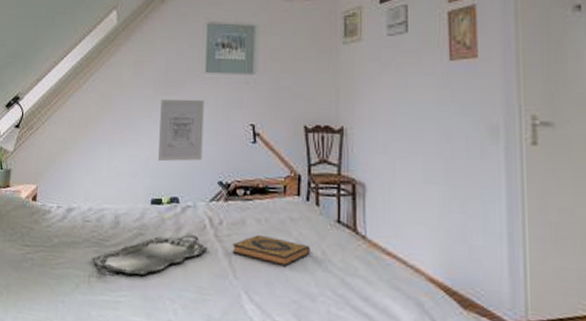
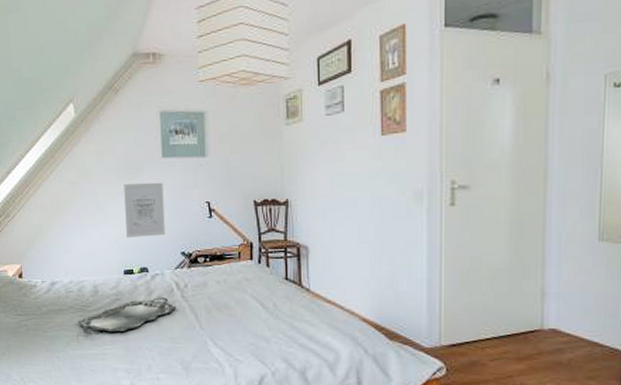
hardback book: present [232,234,310,267] -> none [197,293,263,318]

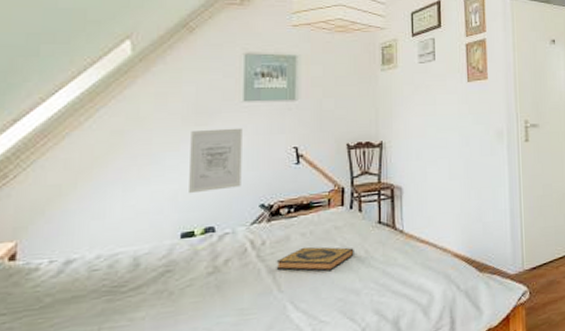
serving tray: present [78,297,177,332] -> none [103,260,250,321]
hardback book: none [197,293,263,318] -> present [276,246,354,272]

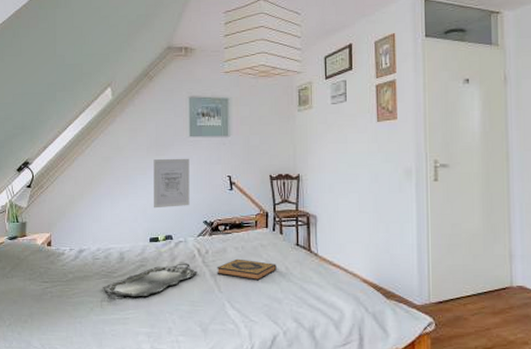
serving tray: none [103,260,250,321] -> present [103,263,198,297]

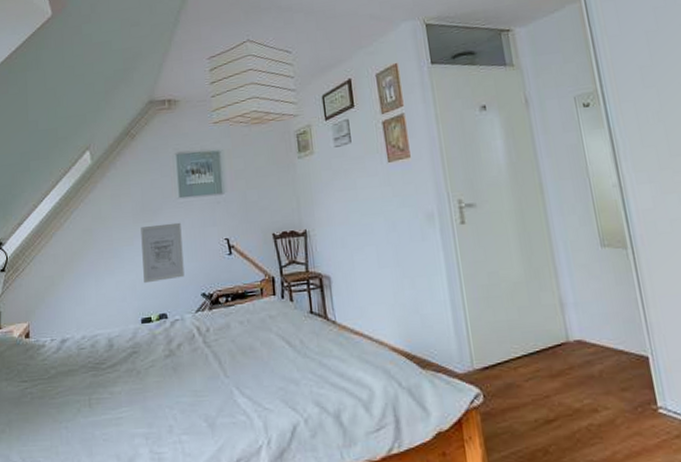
serving tray: present [103,263,198,297] -> none [91,345,199,393]
hardback book: present [216,258,277,281] -> none [220,334,290,360]

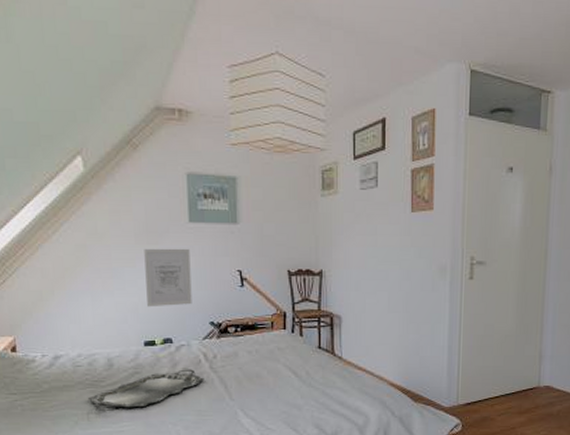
serving tray: none [91,345,199,393] -> present [89,369,204,408]

